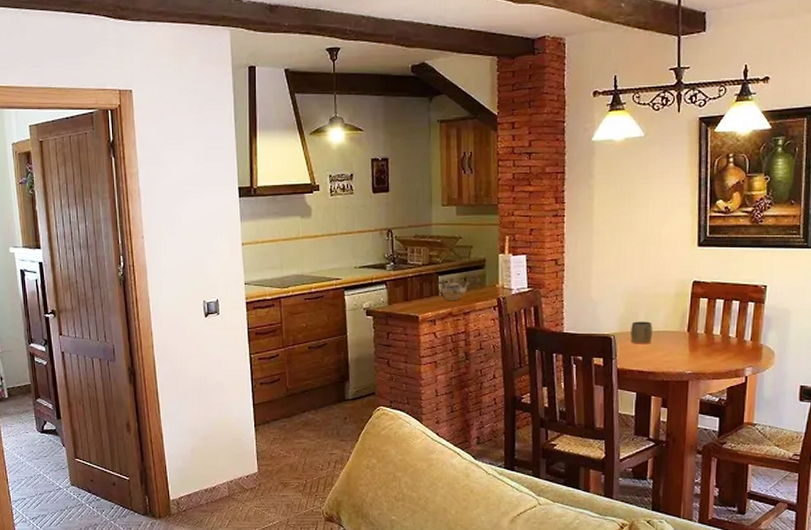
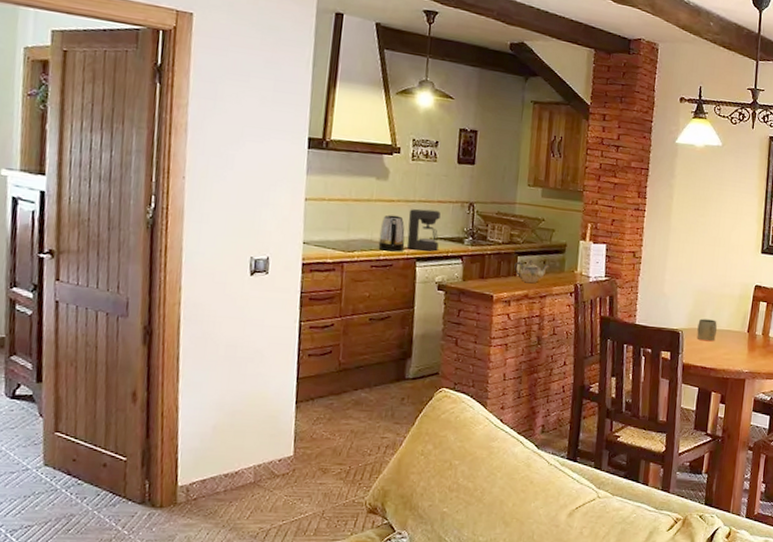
kettle: none [309,249,333,283] -> present [378,214,405,252]
coffee maker: none [333,240,363,281] -> present [406,208,441,252]

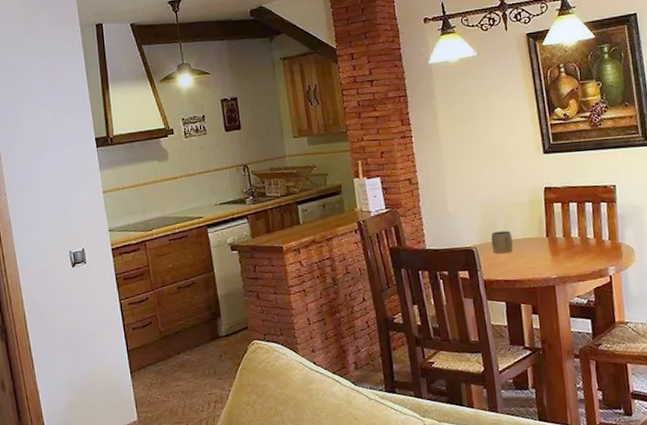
kettle: present [378,214,405,252] -> none [170,190,195,224]
coffee maker: present [406,208,441,252] -> none [192,178,224,219]
teapot: present [514,260,551,284] -> none [296,207,331,229]

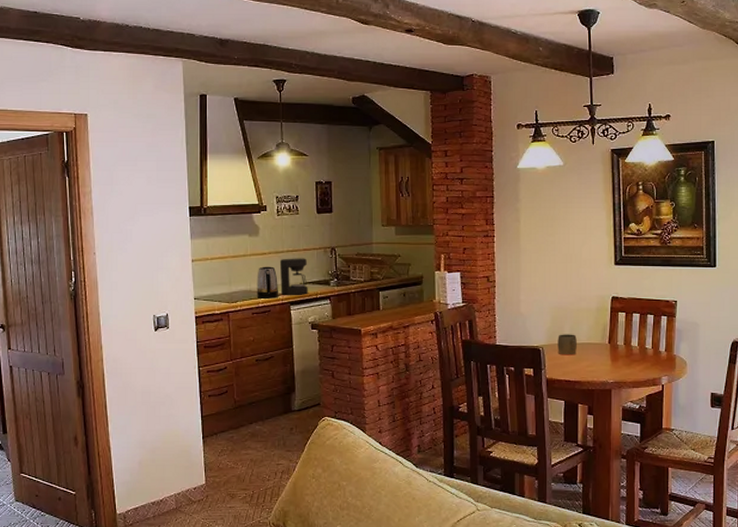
kettle: none [170,190,195,224] -> present [256,266,279,299]
coffee maker: none [192,178,224,219] -> present [279,258,308,296]

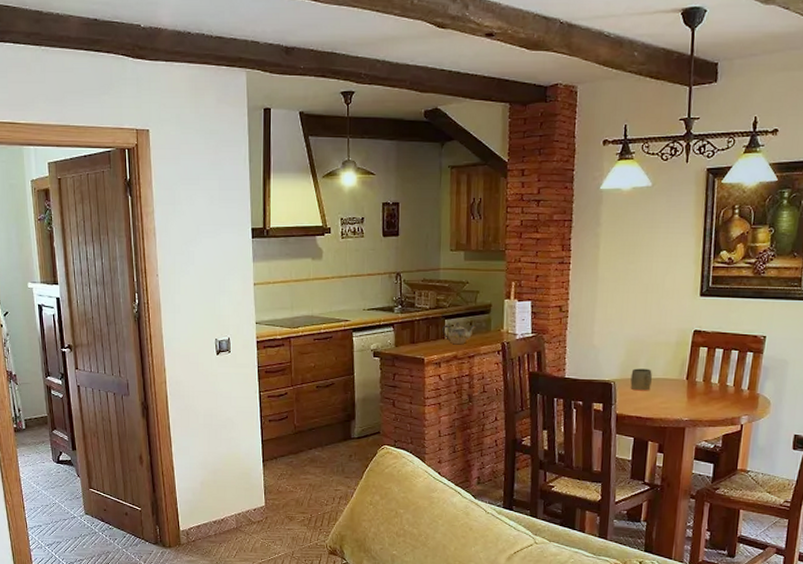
kettle: present [256,266,279,299] -> none [318,291,342,325]
coffee maker: present [279,258,308,296] -> none [342,283,371,323]
teapot: none [377,294,411,316] -> present [442,322,477,345]

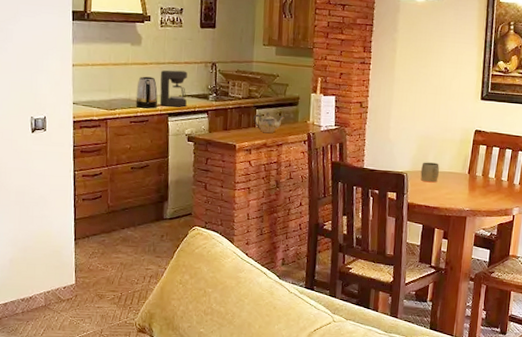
kettle: none [318,291,342,325] -> present [135,76,158,109]
coffee maker: none [342,283,371,323] -> present [159,70,187,108]

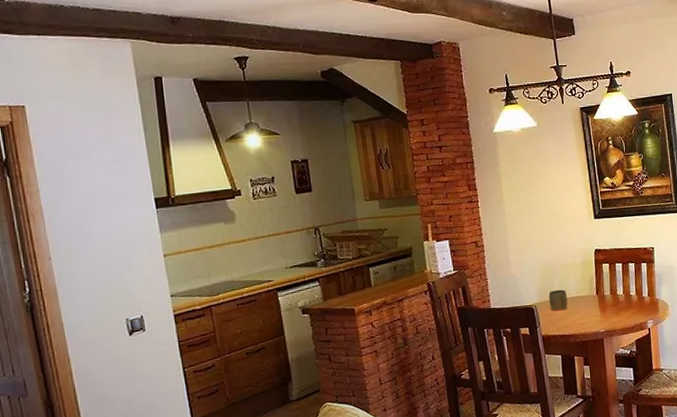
kettle: present [135,76,158,109] -> none [237,253,264,288]
coffee maker: present [159,70,187,108] -> none [260,241,295,283]
teapot: present [253,112,286,134] -> none [368,269,402,291]

